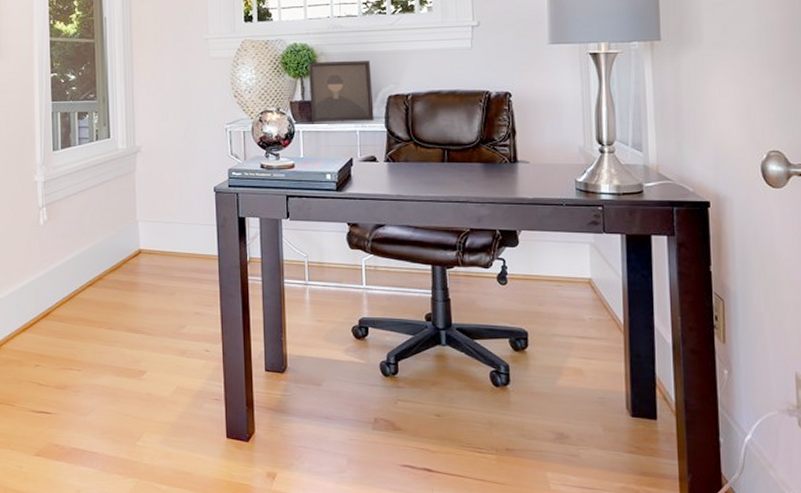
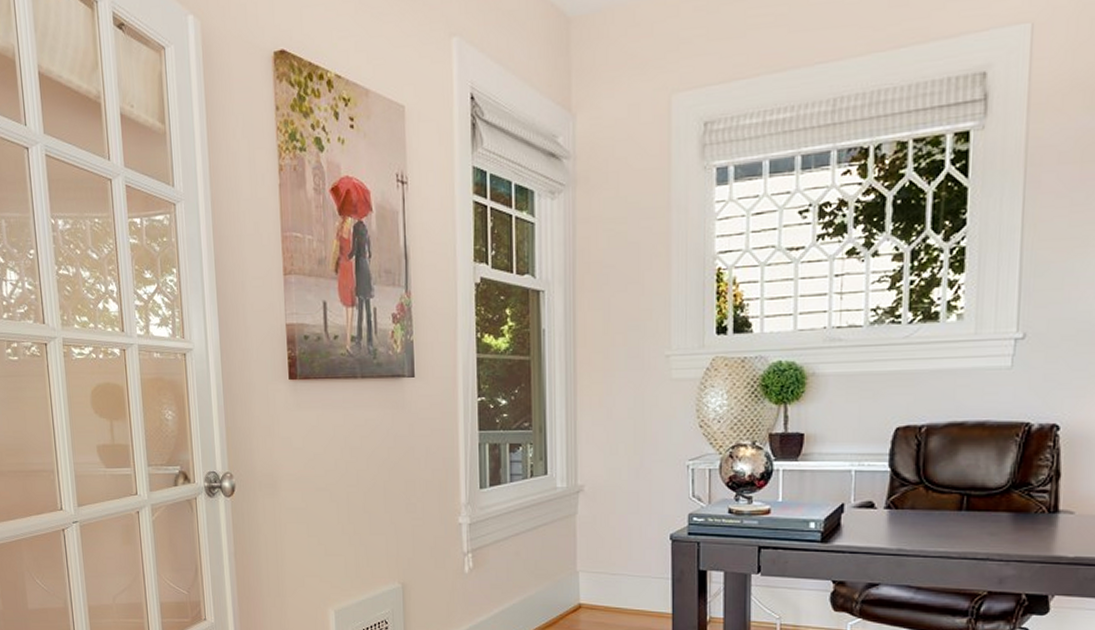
picture frame: present [307,61,374,123] -> none [794,383,876,460]

